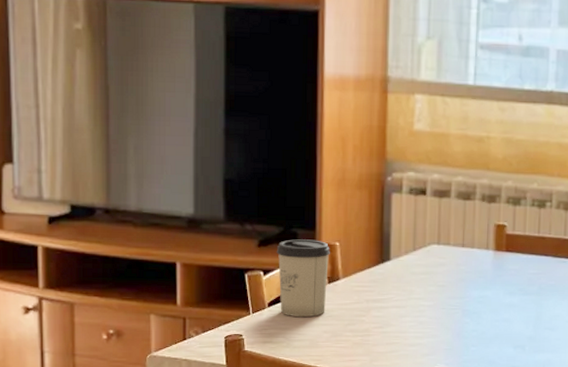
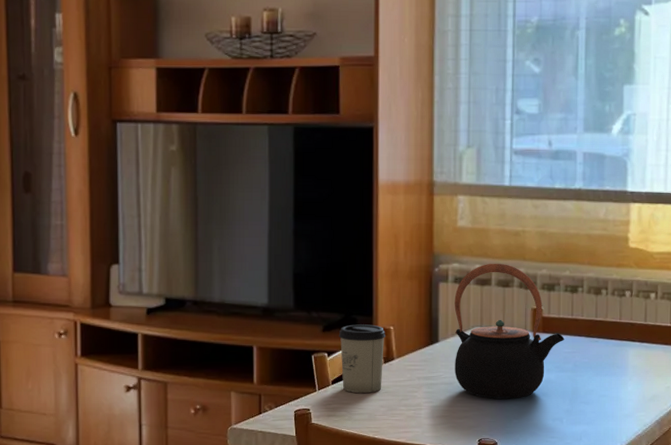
teapot: none [408,172,530,324] -> present [454,263,565,399]

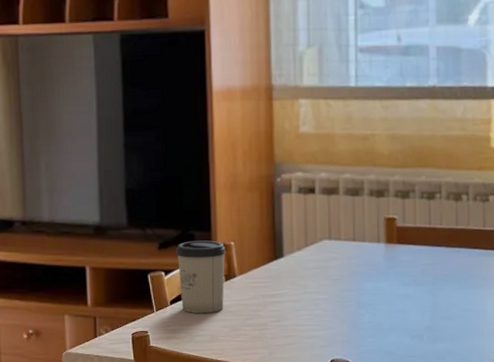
teapot: present [454,263,565,399] -> none [299,170,422,316]

